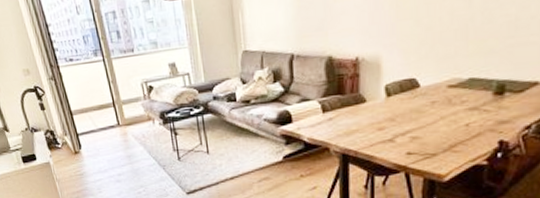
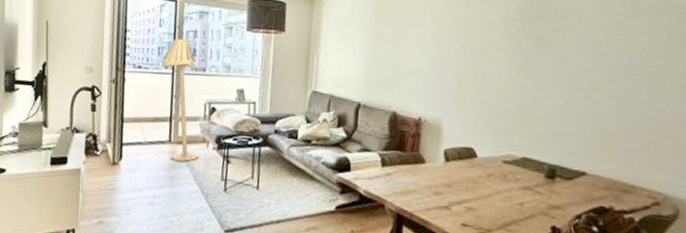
floor lamp: none [89,20,148,141] -> present [161,37,199,162]

